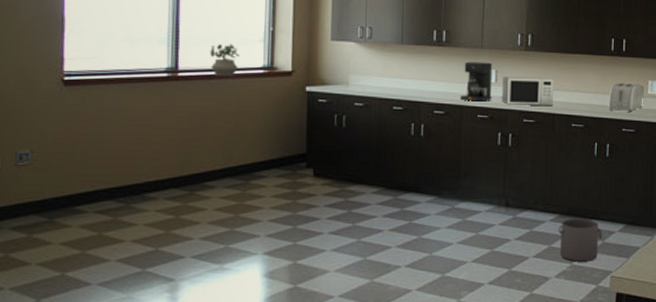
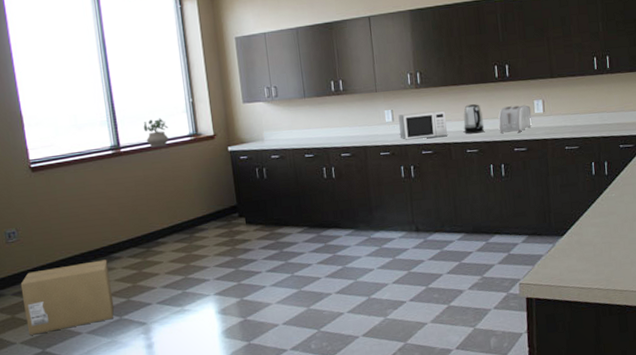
box: none [22,199,139,281] -> present [20,259,114,336]
coffee maker: present [459,61,493,102] -> none [362,103,391,142]
bucket: present [558,218,603,262] -> none [466,234,508,274]
kettle: none [571,75,593,107] -> present [463,103,484,134]

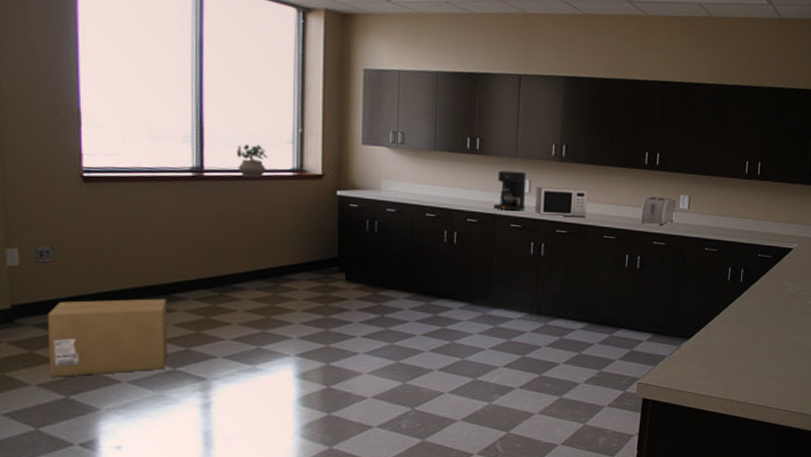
coffee maker: none [362,103,391,142] -> present [493,170,526,211]
kettle: present [463,103,484,134] -> none [604,187,626,220]

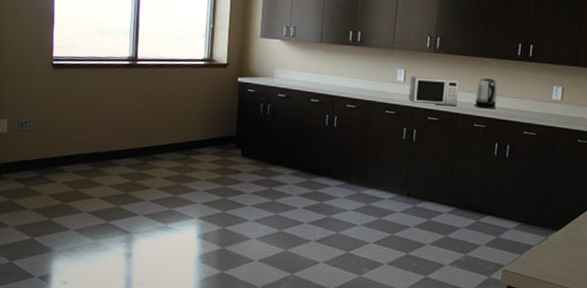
box: present [47,298,168,377] -> none [22,162,105,222]
potted plant: present [236,144,268,178] -> none [162,38,186,66]
coffee maker: present [493,170,526,211] -> none [370,61,402,99]
kettle: none [604,187,626,220] -> present [475,78,497,109]
toaster: present [640,196,676,226] -> none [511,87,548,117]

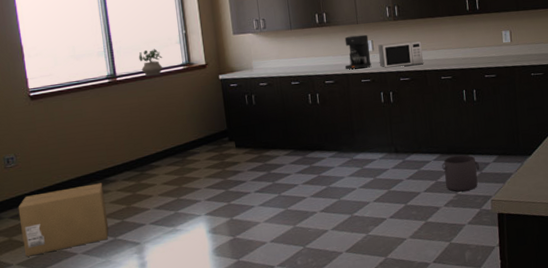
box: none [22,162,105,222] -> present [18,183,109,257]
potted plant: none [162,38,186,66] -> present [138,48,163,77]
coffee maker: none [370,61,402,99] -> present [344,34,372,70]
bucket: none [455,212,498,254] -> present [441,154,480,192]
kettle: present [475,78,497,109] -> none [438,34,457,62]

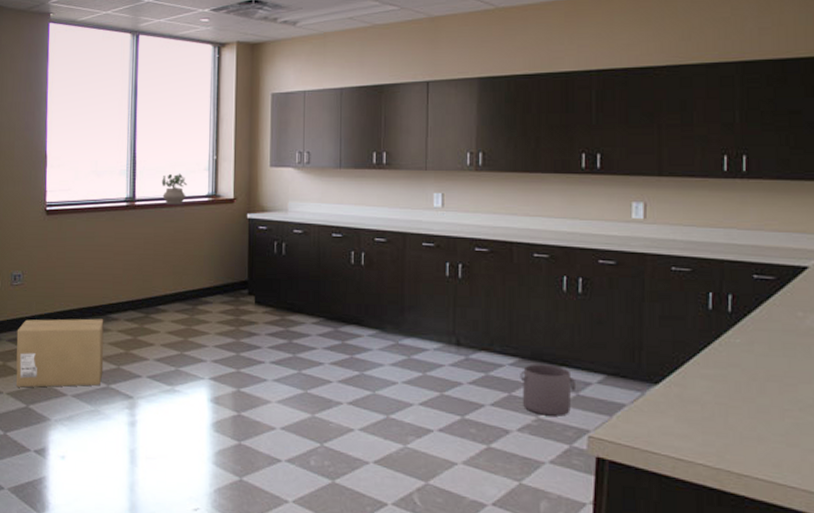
coffee maker: present [344,34,372,70] -> none [402,185,438,228]
microwave: present [378,40,423,68] -> none [449,200,511,232]

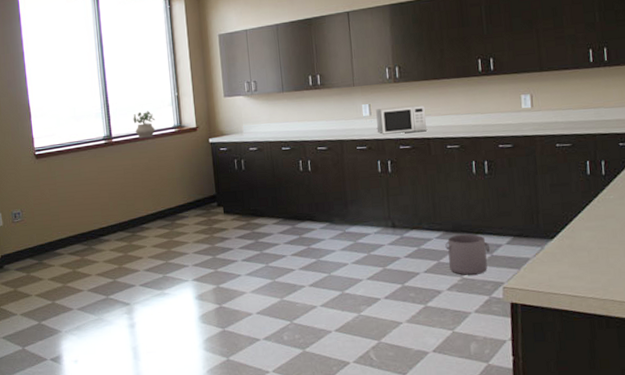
box: present [16,318,104,388] -> none [22,241,102,308]
microwave: none [449,200,511,232] -> present [376,105,426,135]

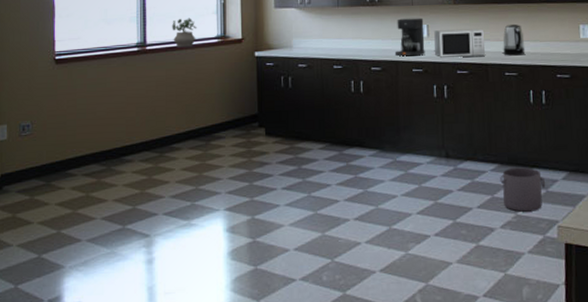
coffee maker: none [339,97,368,136] -> present [394,18,425,57]
kettle: none [444,98,466,129] -> present [503,24,524,56]

